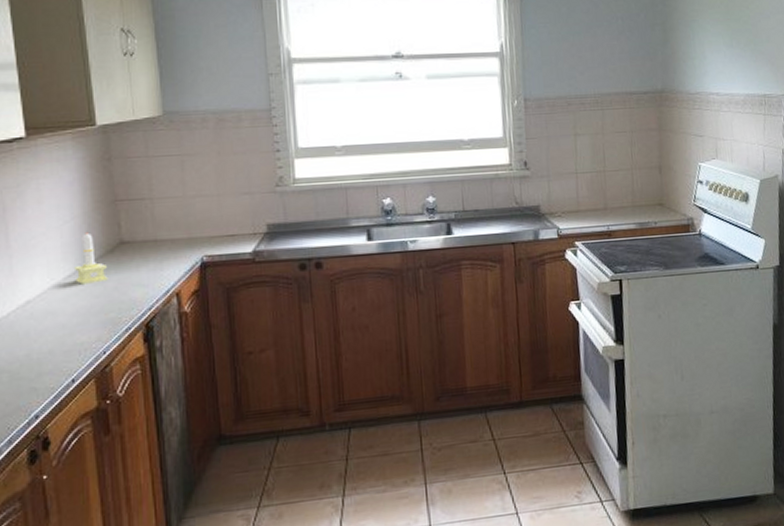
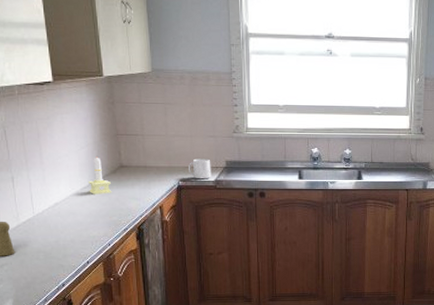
mug: none [216,223,248,252] -> present [189,158,211,180]

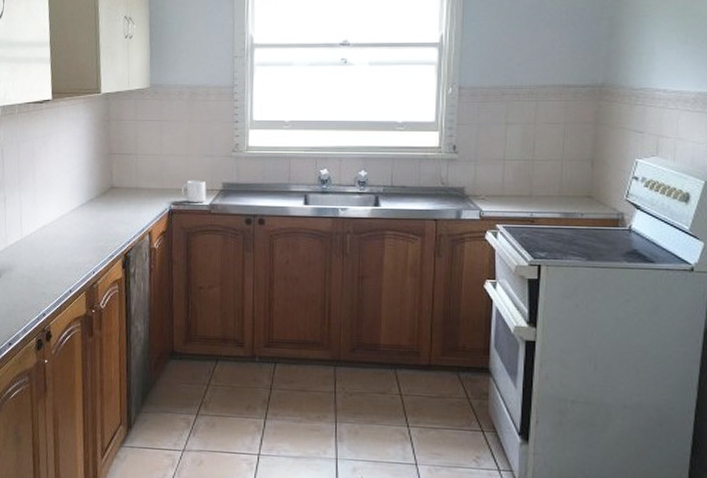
candle: present [87,155,112,194] -> none [77,176,101,218]

